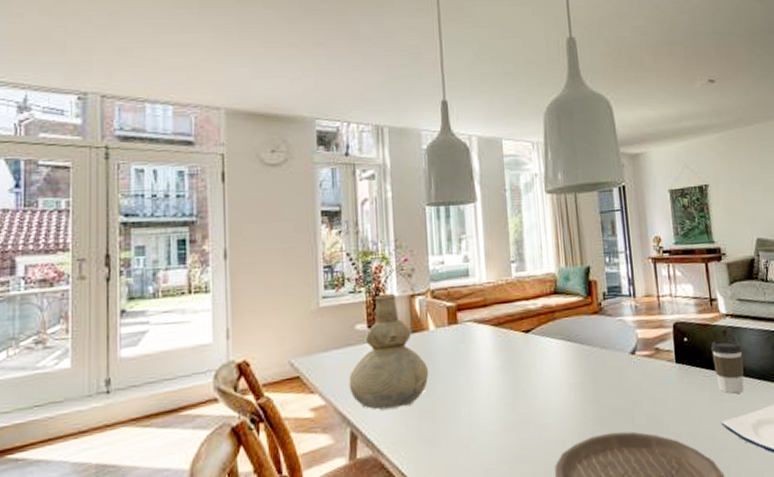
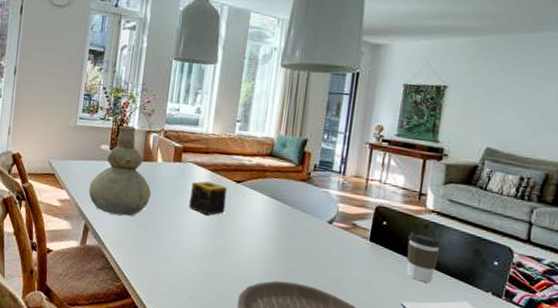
candle: none [475,339,519,380] -> present [188,181,227,215]

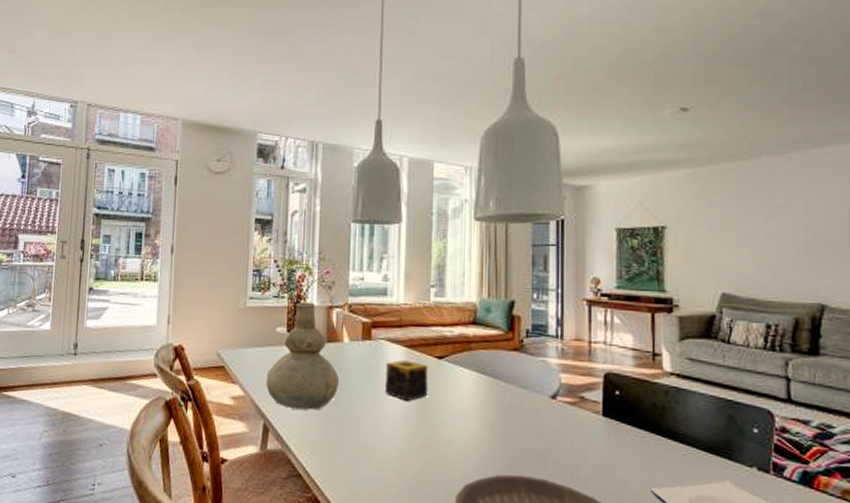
coffee cup: present [406,231,442,283] -> none [646,399,689,462]

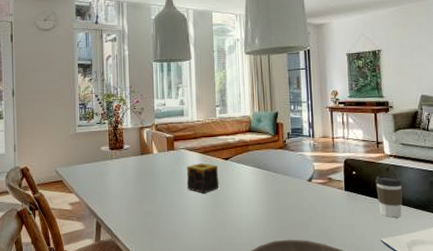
vase: present [266,302,340,410] -> none [96,125,153,208]
coffee cup: none [646,399,689,462] -> present [374,175,404,218]

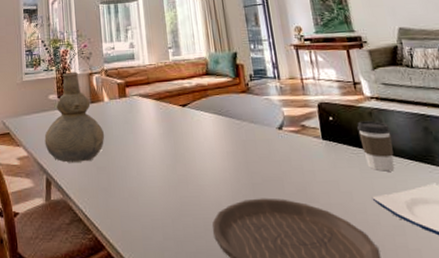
vase: none [96,125,153,208] -> present [44,71,105,163]
candle: present [186,163,219,193] -> none [141,111,178,145]

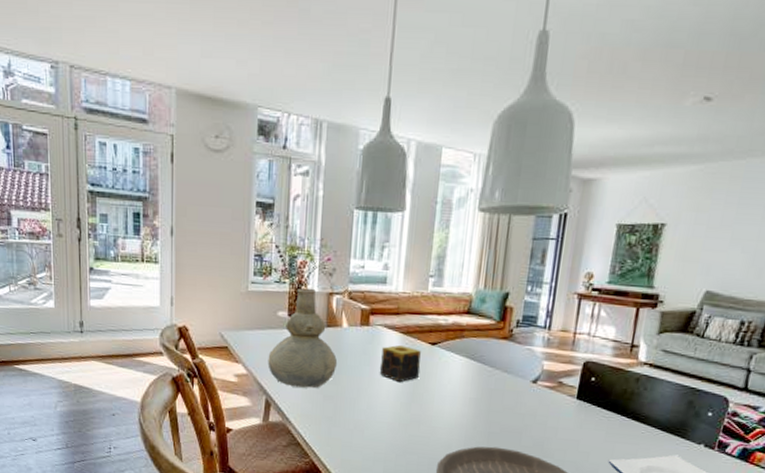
candle: none [141,111,178,145] -> present [379,345,421,382]
coffee cup: present [356,120,395,172] -> none [615,386,654,439]

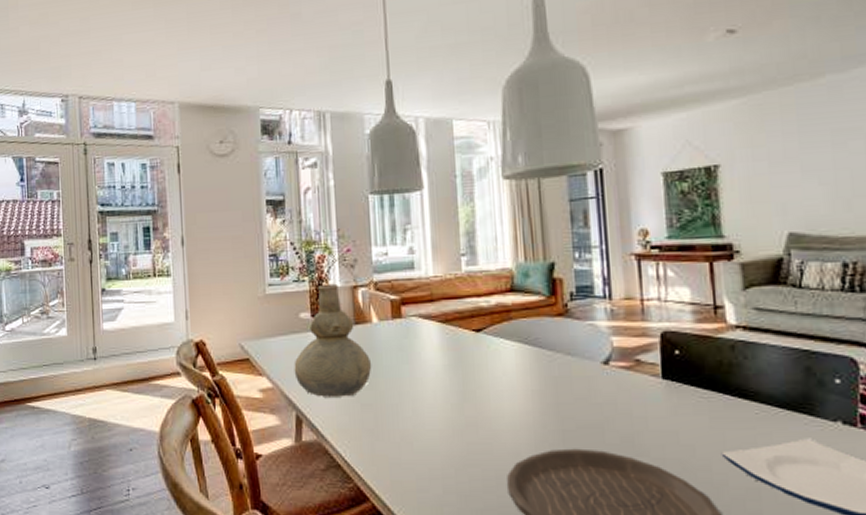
candle: present [379,345,421,382] -> none [420,337,468,379]

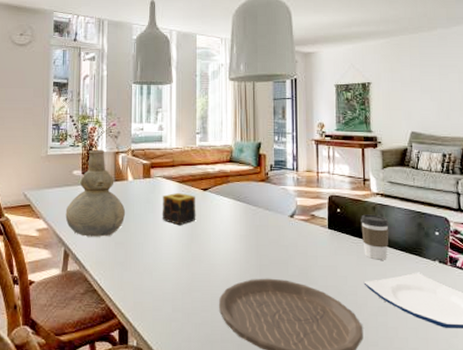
candle: none [420,337,468,379] -> present [162,193,196,225]
coffee cup: none [711,356,760,421] -> present [360,214,390,260]

